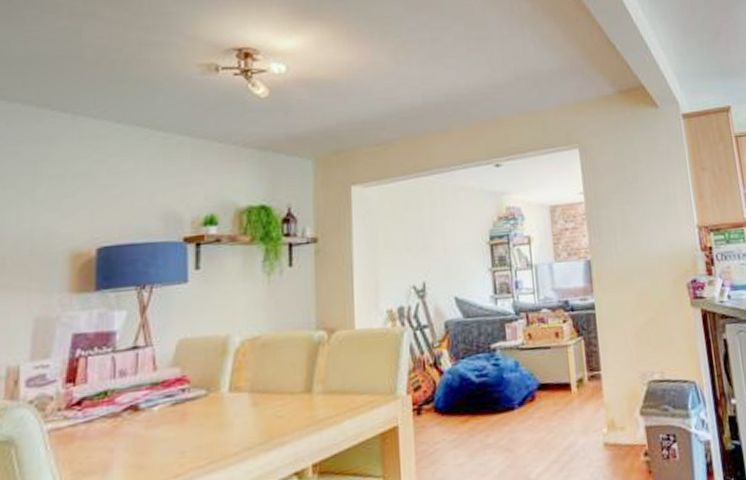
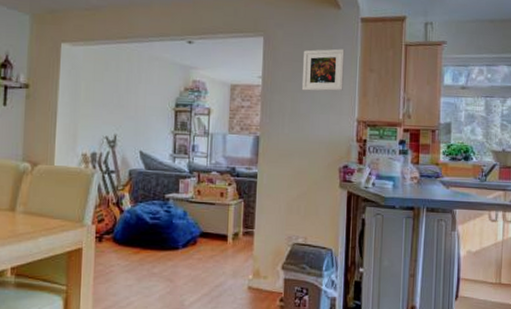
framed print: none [626,150,676,202] -> present [302,48,345,91]

